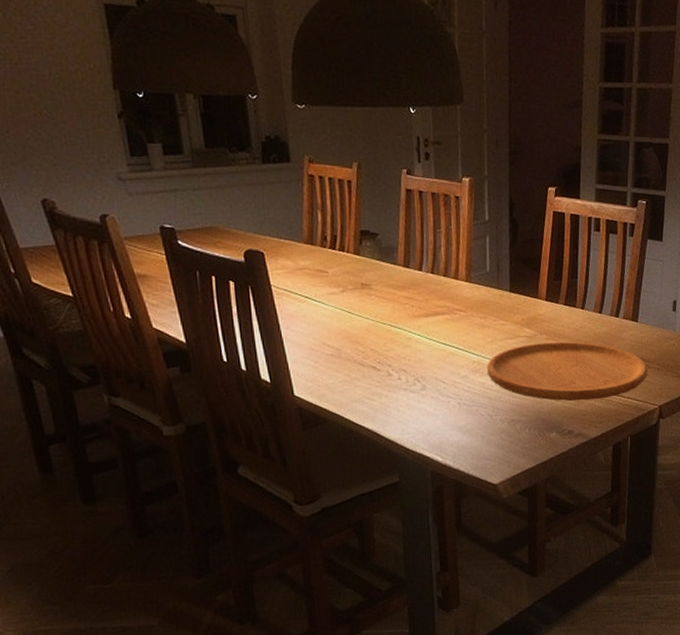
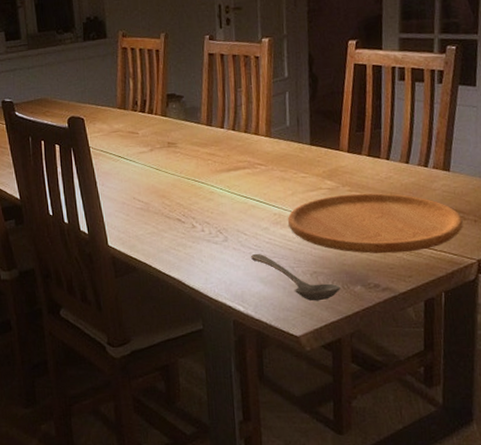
stirrer: none [449,402,537,449] -> present [250,253,341,301]

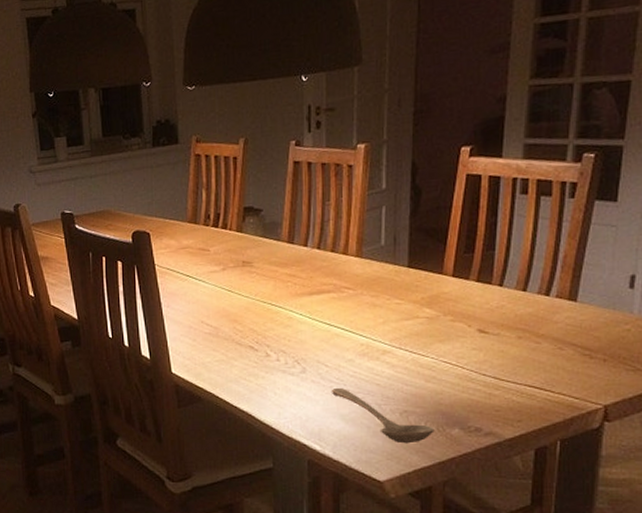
cutting board: present [287,193,463,254] -> none [376,323,589,394]

